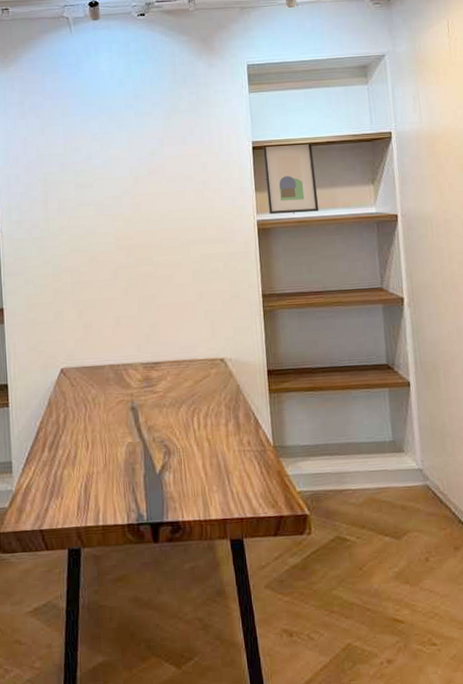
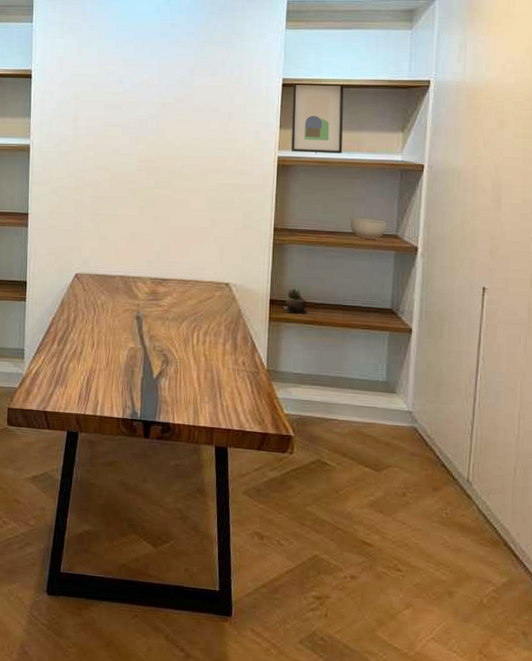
succulent plant: none [281,354,307,382] -> present [282,287,308,314]
bowl: none [335,273,372,295] -> present [350,217,388,239]

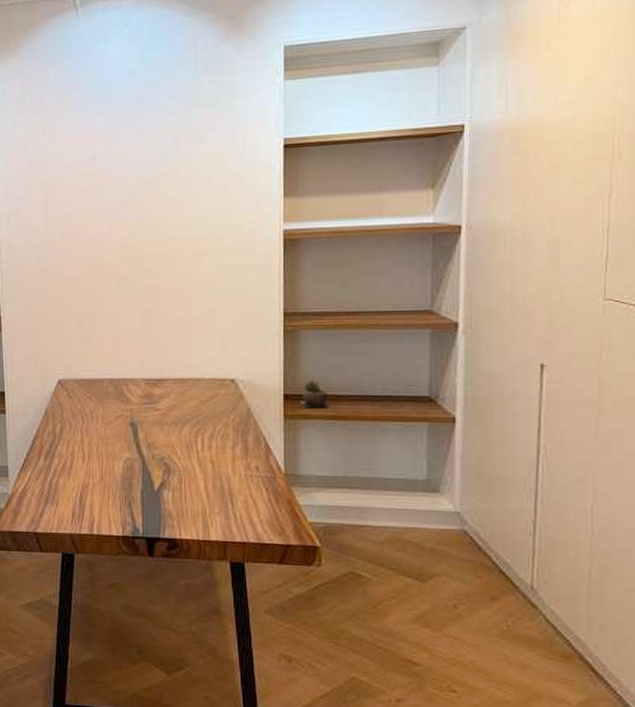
picture frame: present [290,83,344,154] -> none [296,138,361,224]
bowl: present [350,217,388,239] -> none [374,292,420,318]

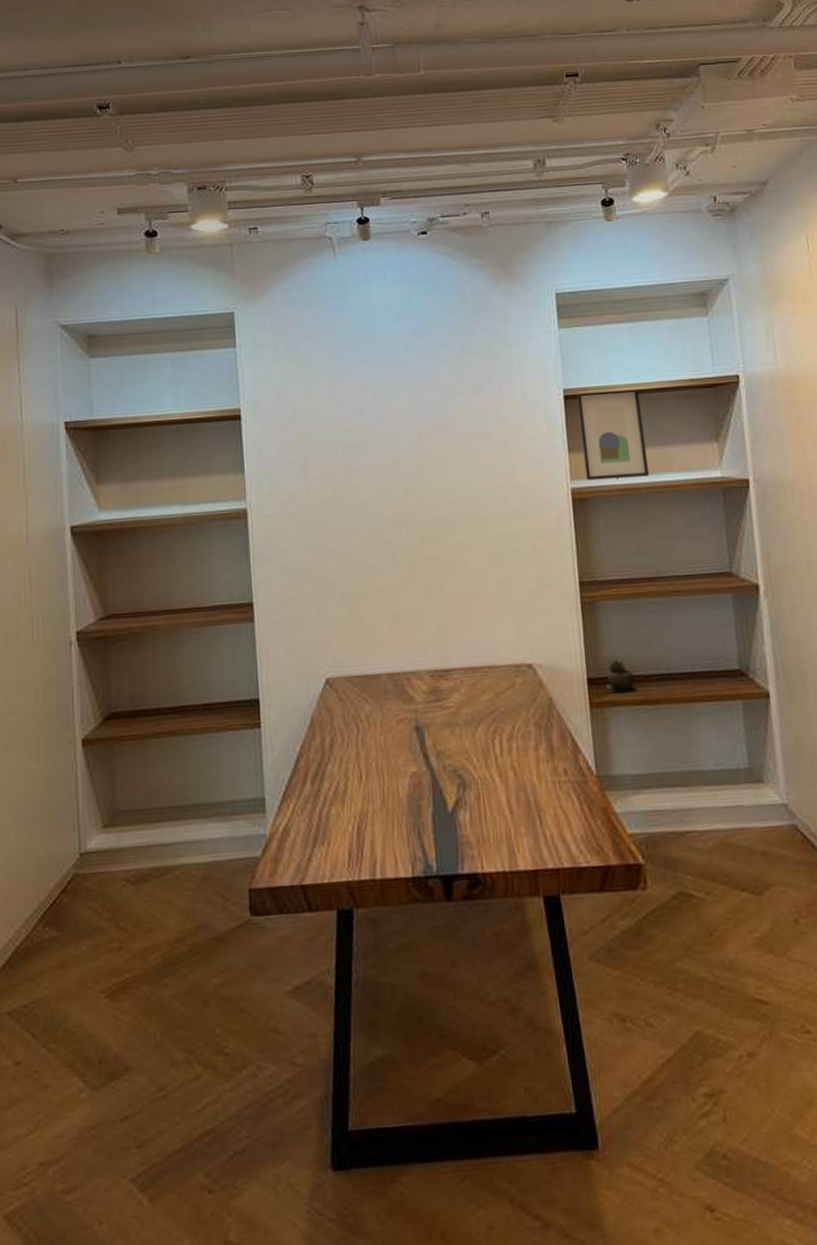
picture frame: none [296,138,361,224] -> present [576,389,650,481]

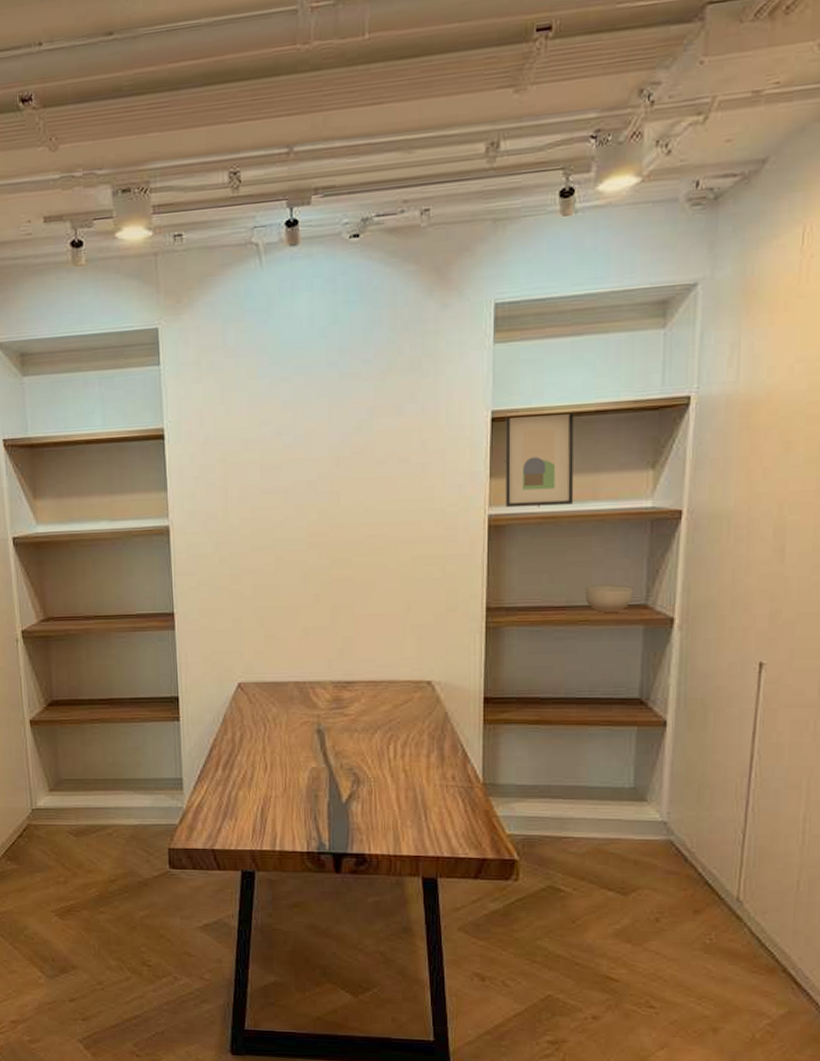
succulent plant: present [604,658,638,694] -> none [500,680,533,713]
bowl: none [671,553,718,582] -> present [585,584,635,613]

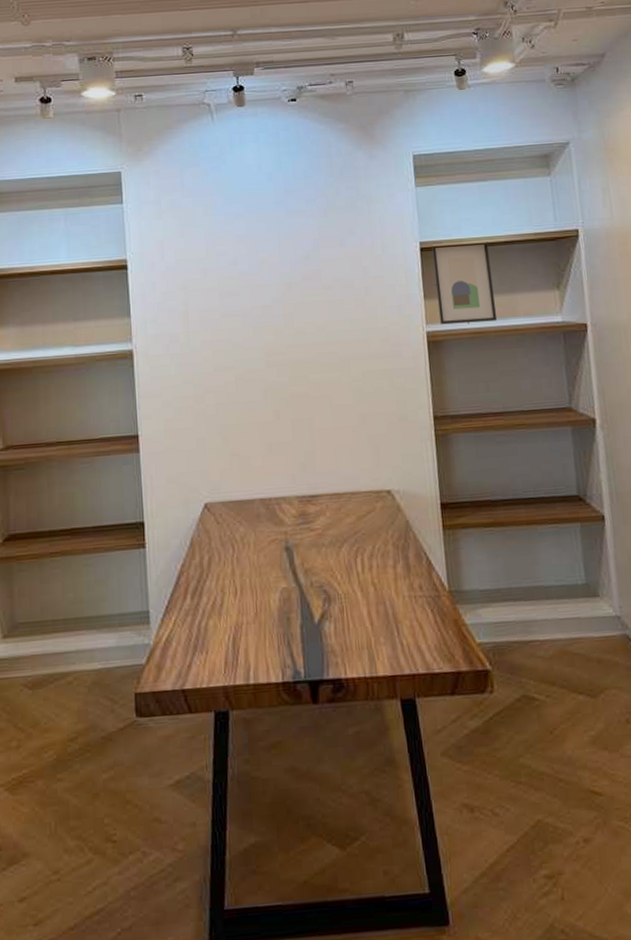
bowl: present [585,584,635,613] -> none [517,391,559,417]

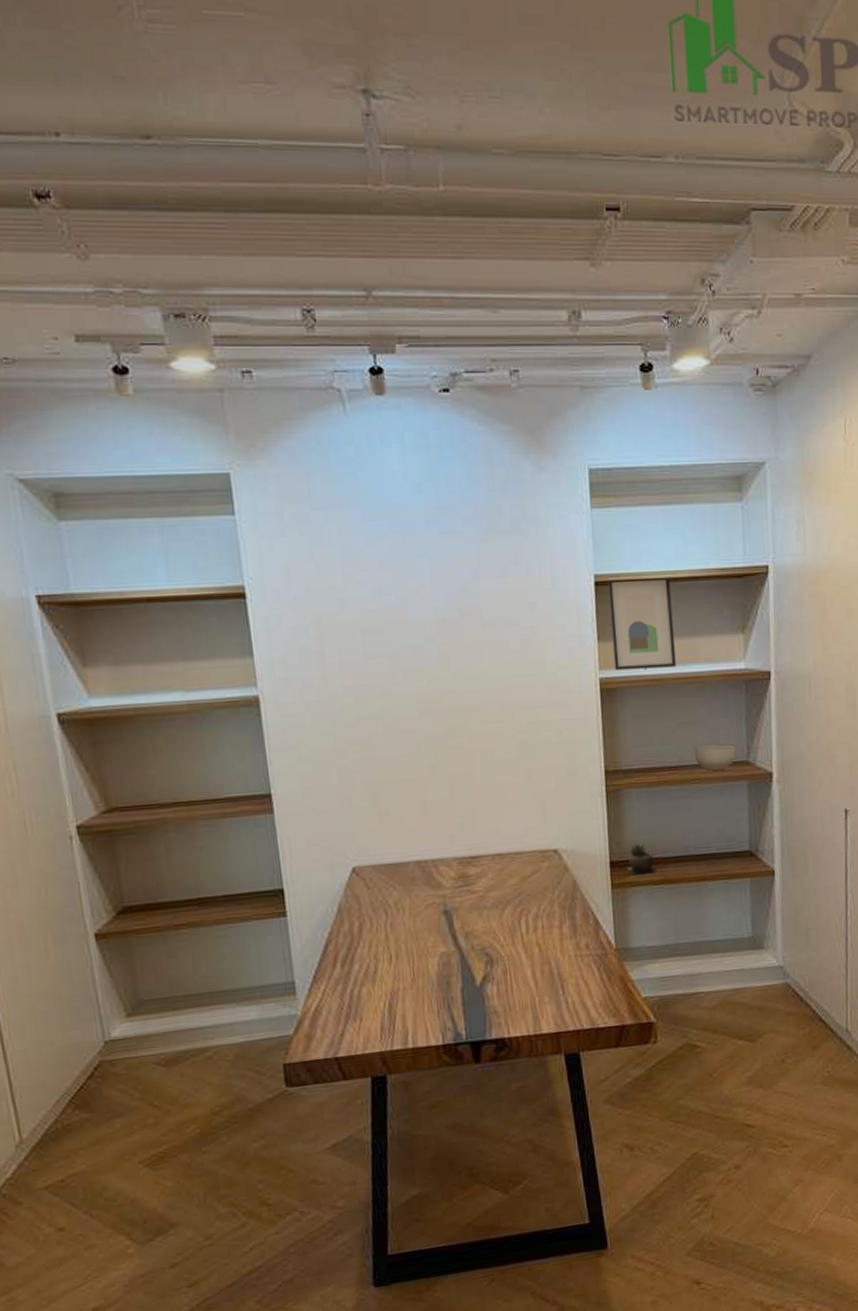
succulent plant: none [456,485,486,517] -> present [626,842,656,875]
bowl: none [517,391,559,417] -> present [693,743,737,771]

